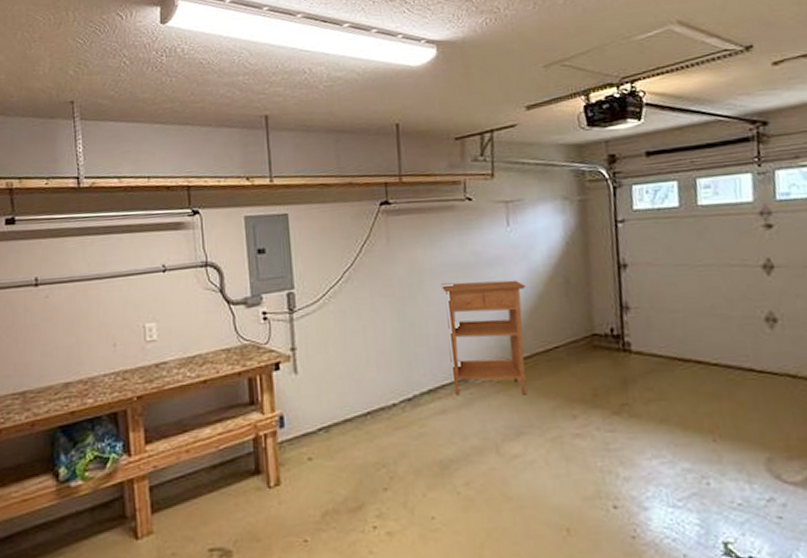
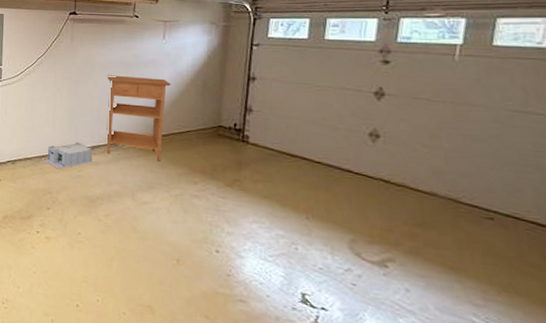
storage bin: none [369,385,439,429] -> present [43,142,93,169]

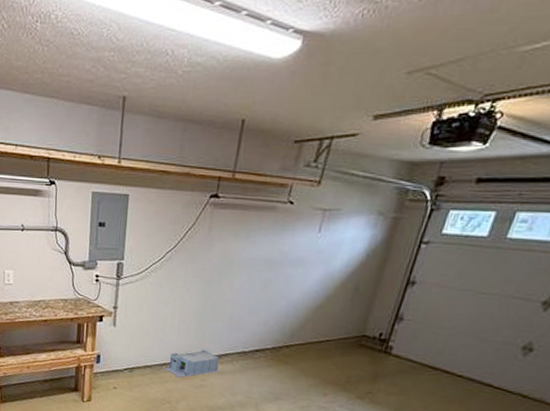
bookshelf: present [105,75,172,162] -> none [234,274,319,372]

